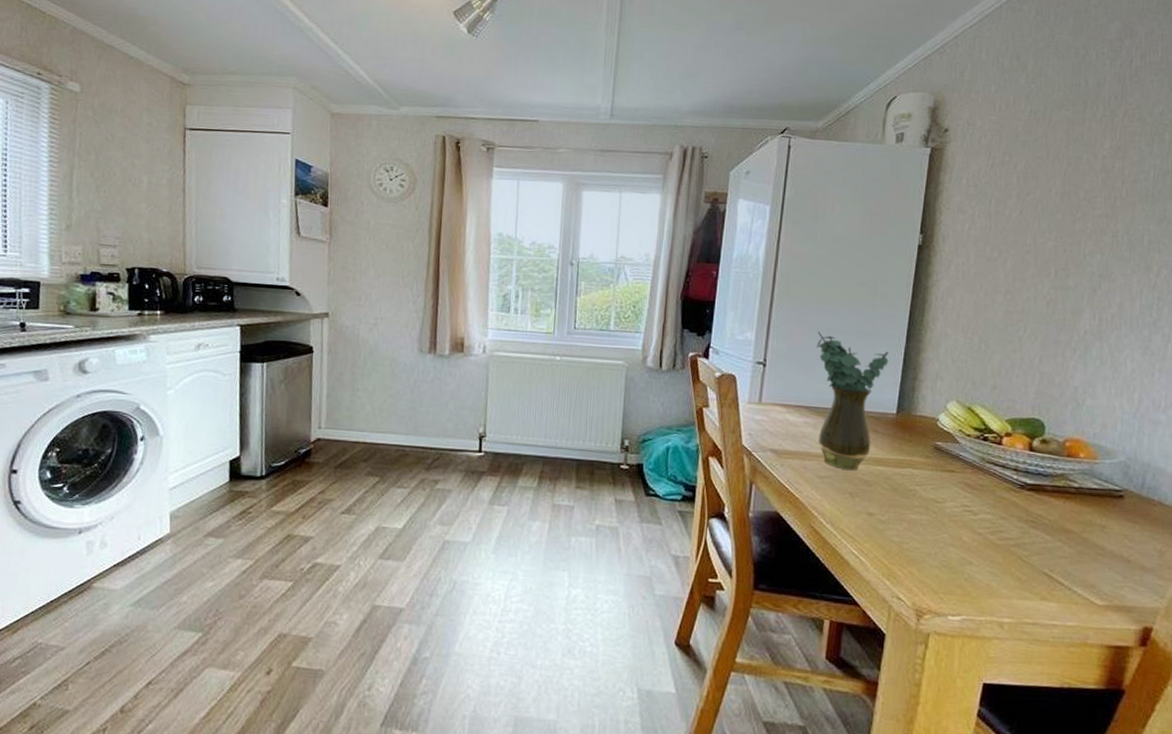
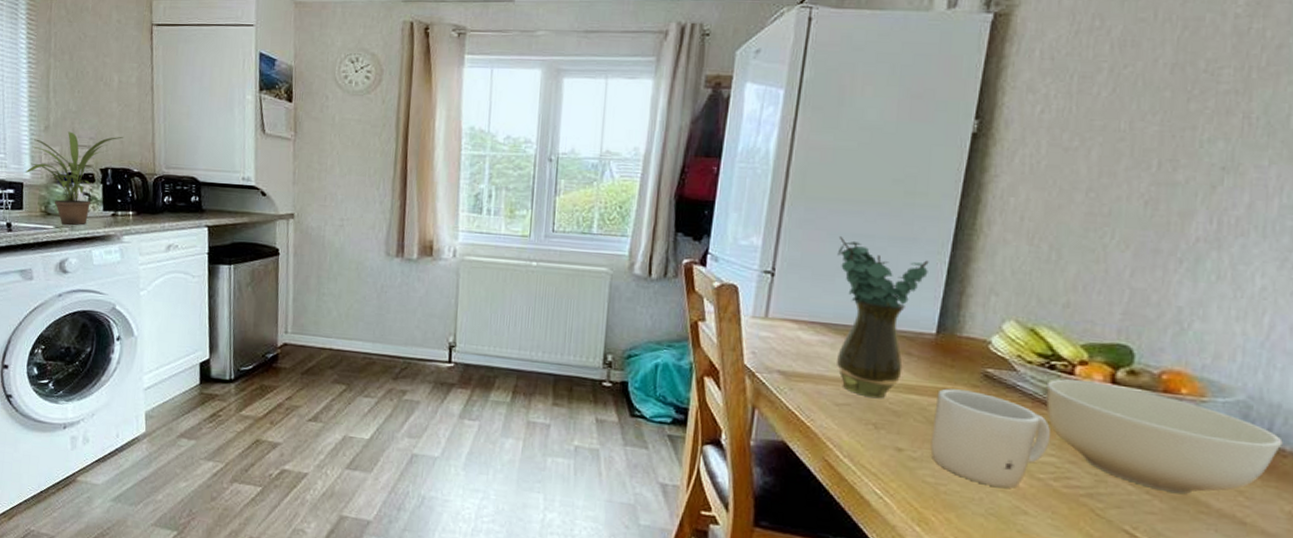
potted plant: none [43,231,152,325] -> present [25,131,123,226]
mug: none [895,460,987,543] -> present [930,388,1051,488]
bowl: none [981,448,1152,539] -> present [1046,379,1283,494]

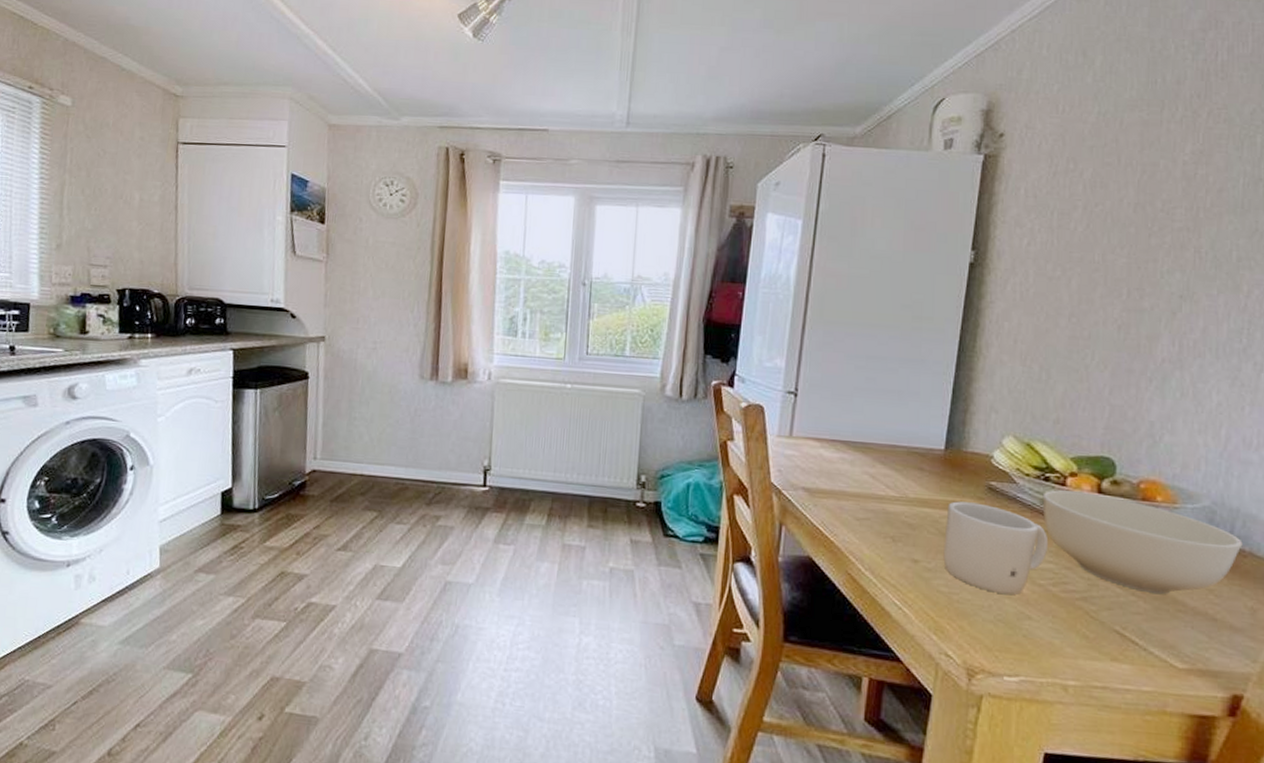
potted plant: present [25,131,123,226] -> none [33,250,143,349]
vase: present [836,236,929,399] -> none [854,358,936,513]

